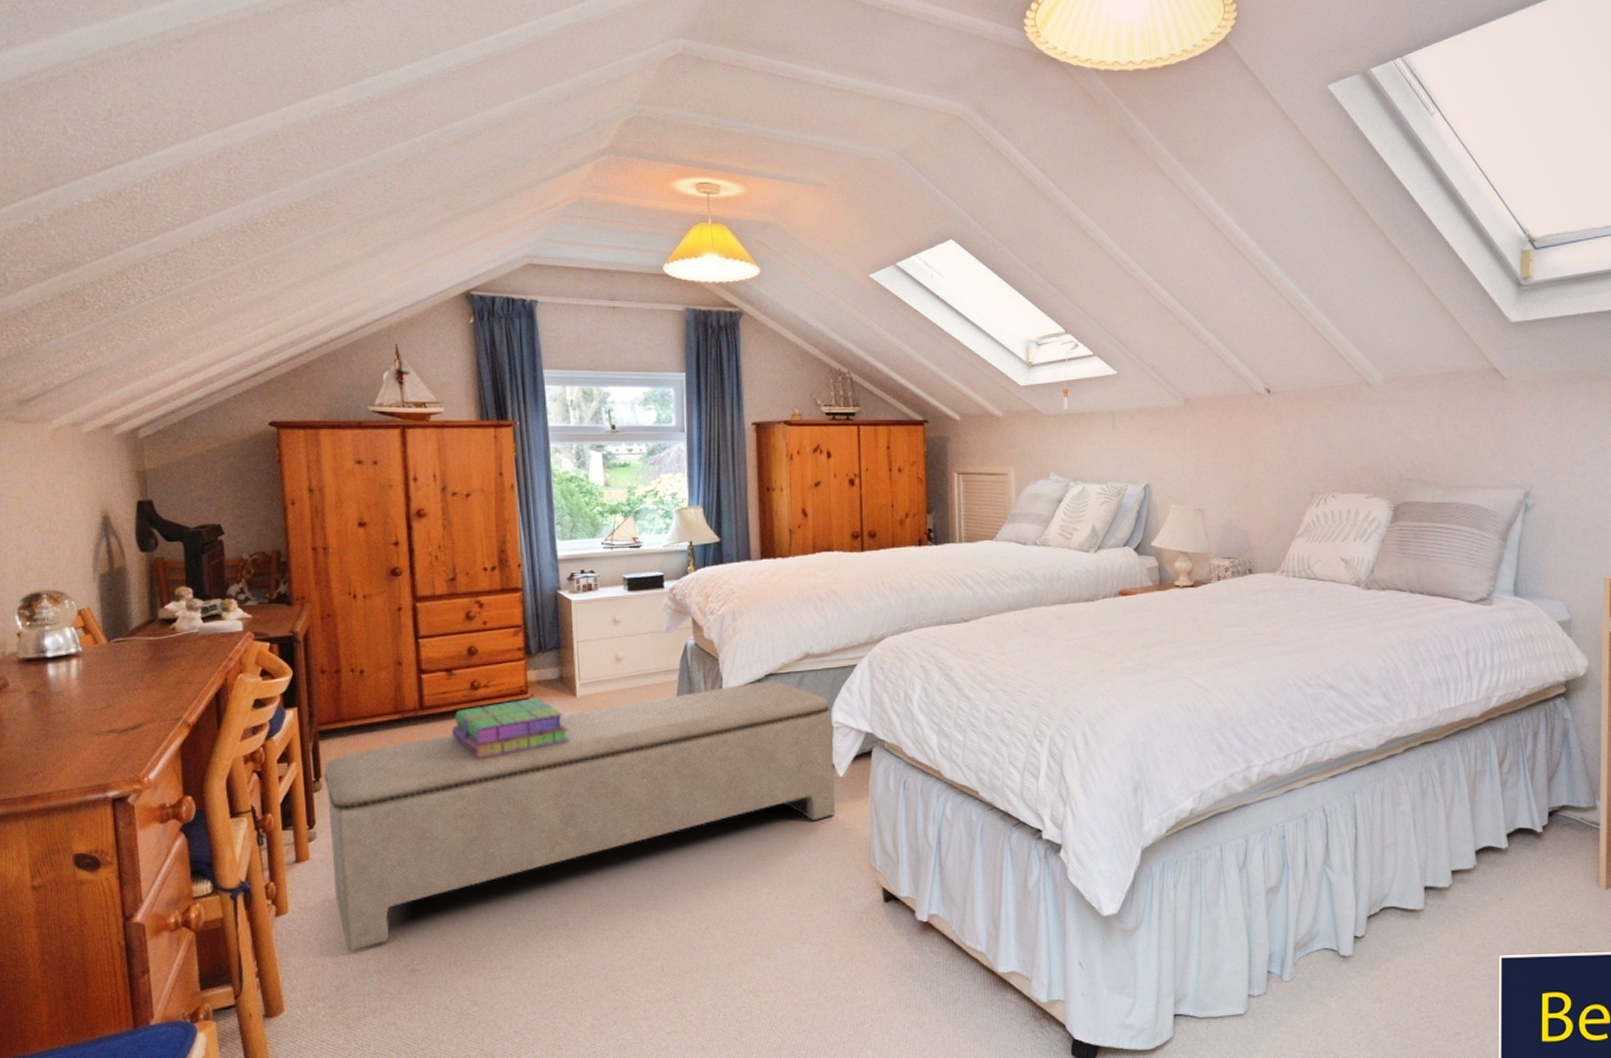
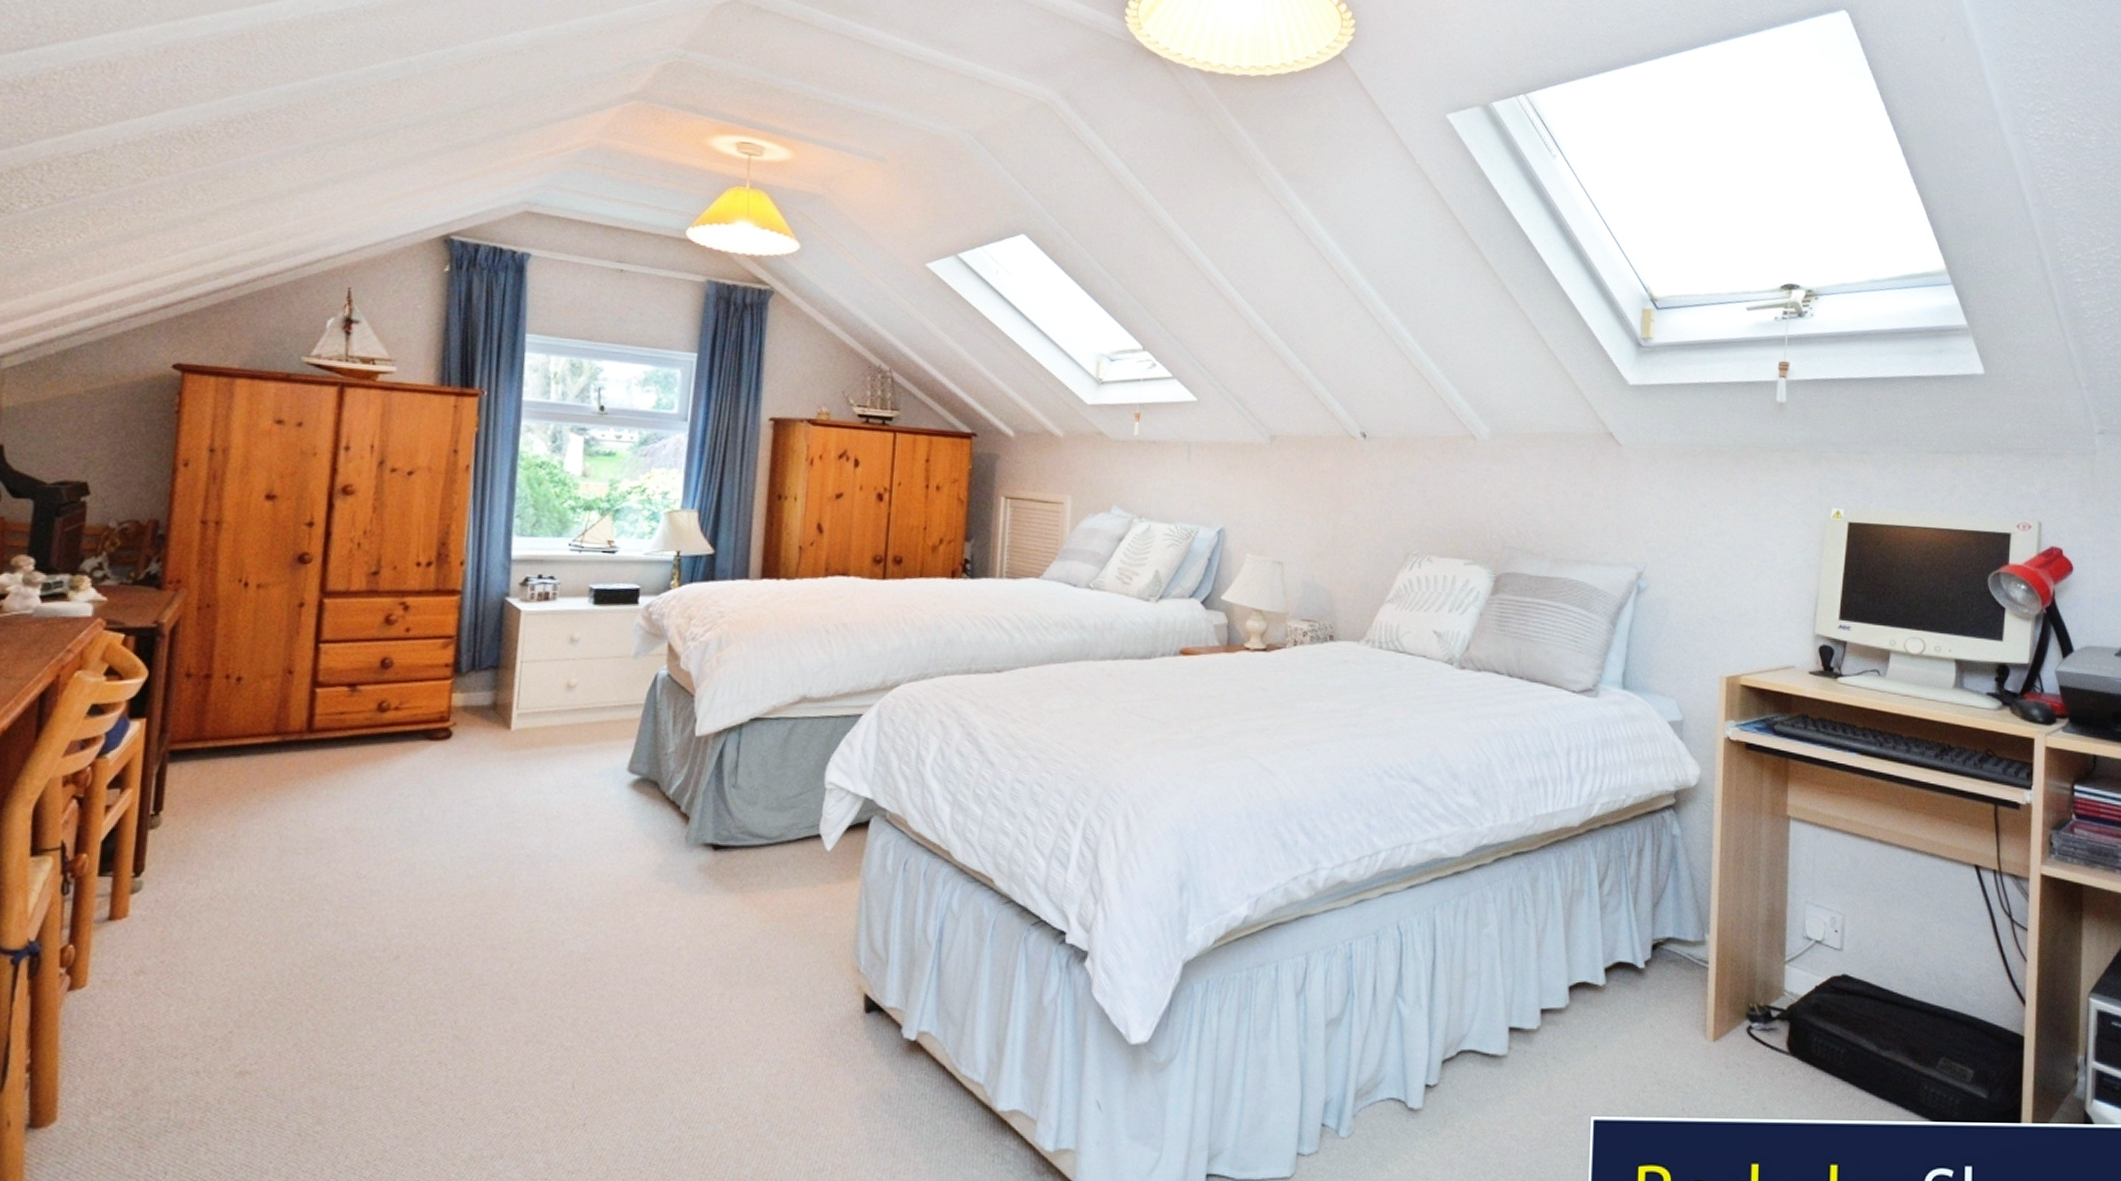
bench: present [323,681,836,951] -> none [153,726,825,1042]
stack of books: present [452,698,569,759] -> none [344,727,495,800]

